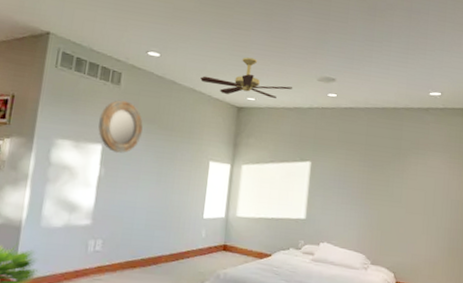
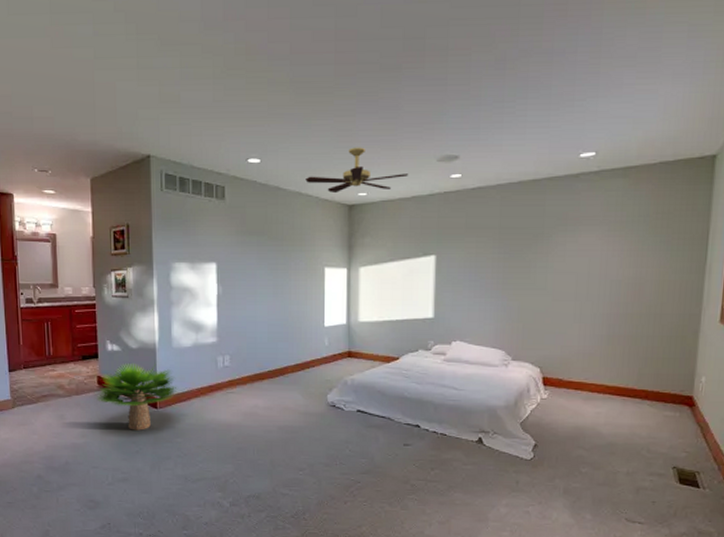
home mirror: present [98,100,143,153] -> none [210,215,253,269]

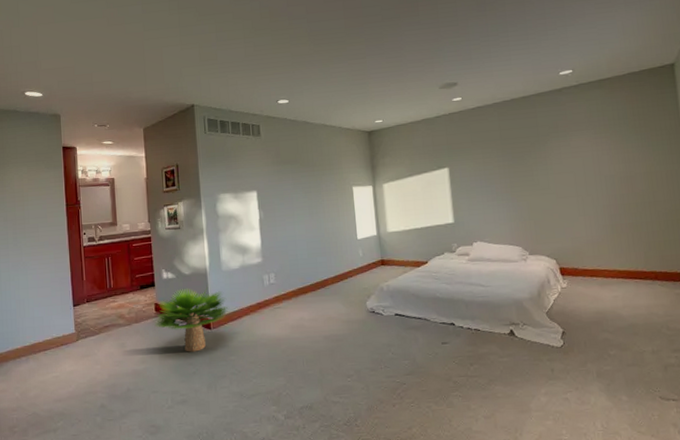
ceiling fan: present [305,147,408,192] -> none [329,82,416,122]

